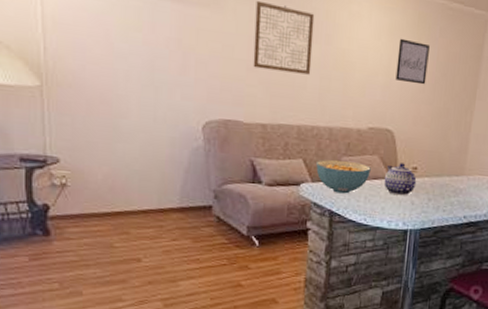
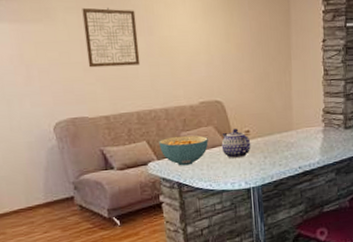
wall art: present [395,38,430,85] -> none [213,17,244,56]

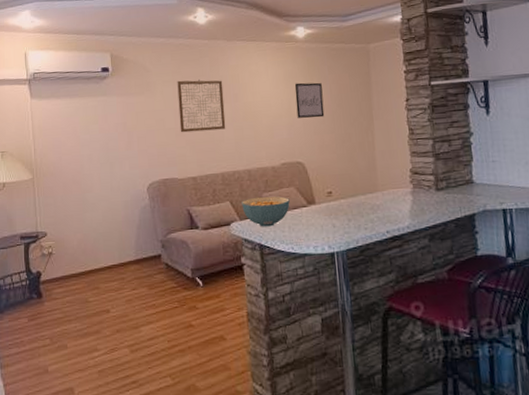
wall art: none [213,17,244,56] -> present [294,82,325,119]
teapot: present [221,128,251,159] -> none [303,190,334,221]

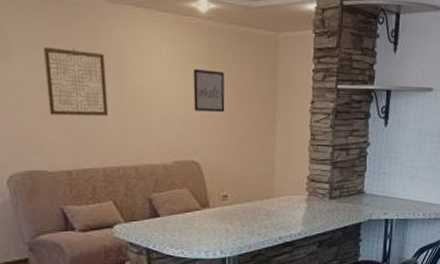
cereal bowl: present [242,196,290,227] -> none [127,197,182,231]

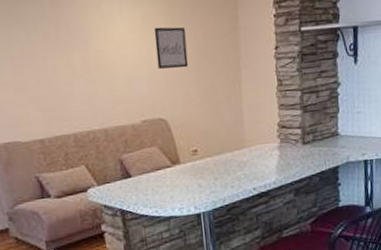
wall art: present [43,46,109,116] -> none [11,22,76,88]

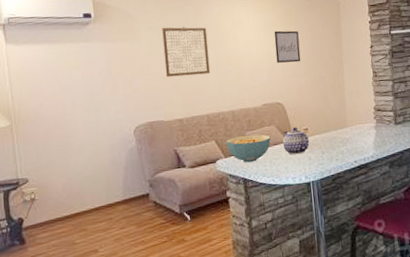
wall art: none [11,22,76,88] -> present [162,27,211,78]
cereal bowl: none [99,157,153,192] -> present [226,134,271,163]
teapot: none [166,148,200,182] -> present [282,127,310,155]

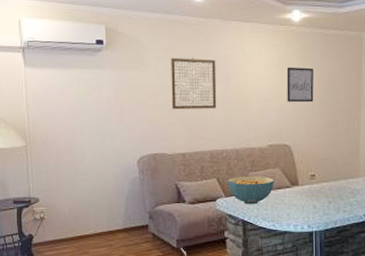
teapot: present [282,127,310,155] -> none [286,172,316,201]

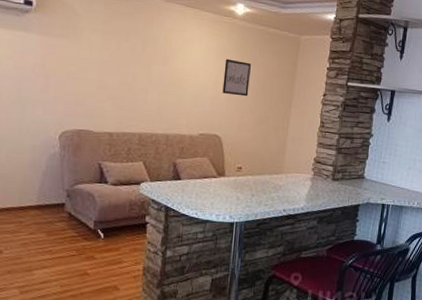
wall art: present [171,57,217,110] -> none [102,31,155,91]
cereal bowl: present [228,175,274,205] -> none [154,162,201,192]

